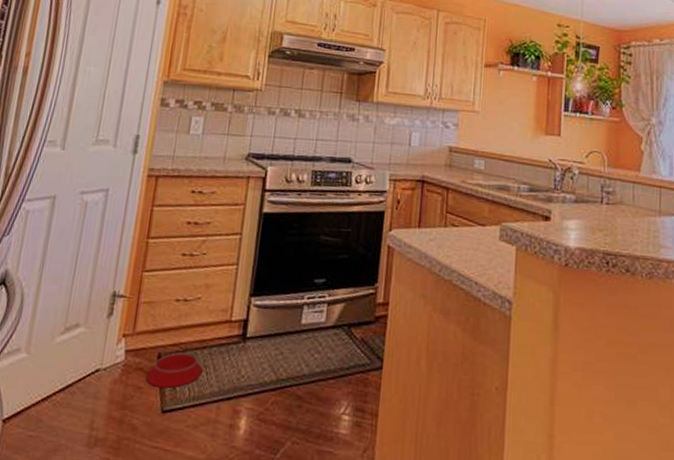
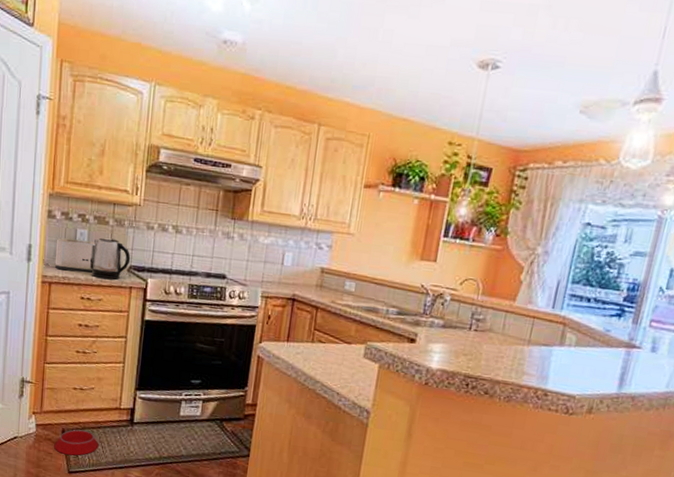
toaster: none [164,126,212,163] -> present [54,237,96,273]
kettle: none [205,124,250,170] -> present [92,237,131,280]

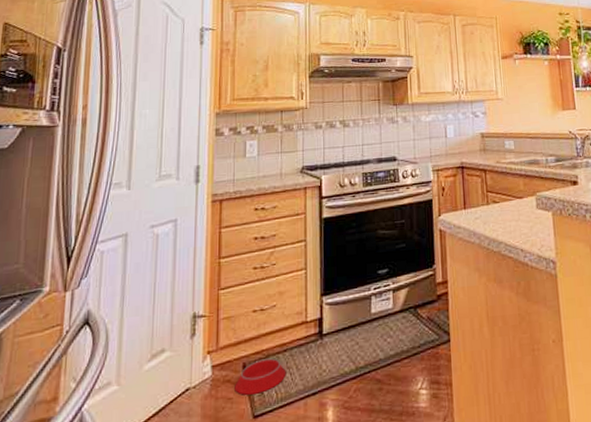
toaster: present [54,237,96,273] -> none [225,150,267,185]
kettle: present [92,237,131,280] -> none [264,143,303,186]

